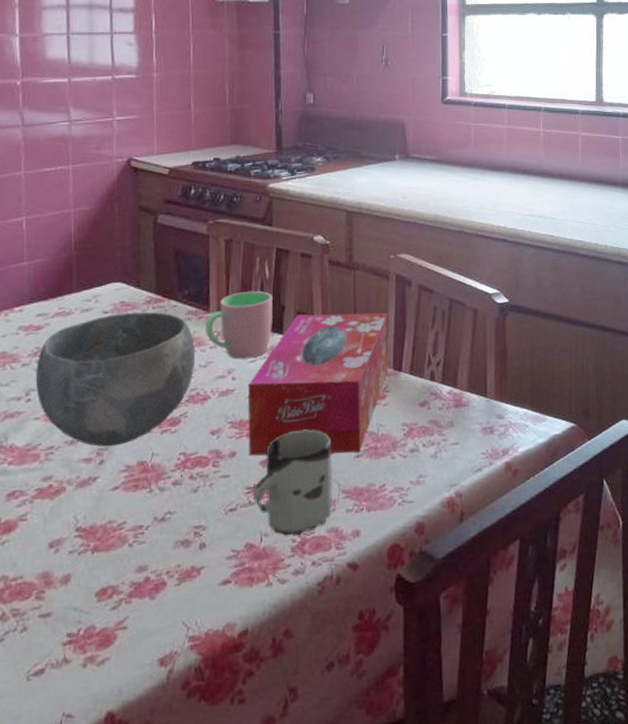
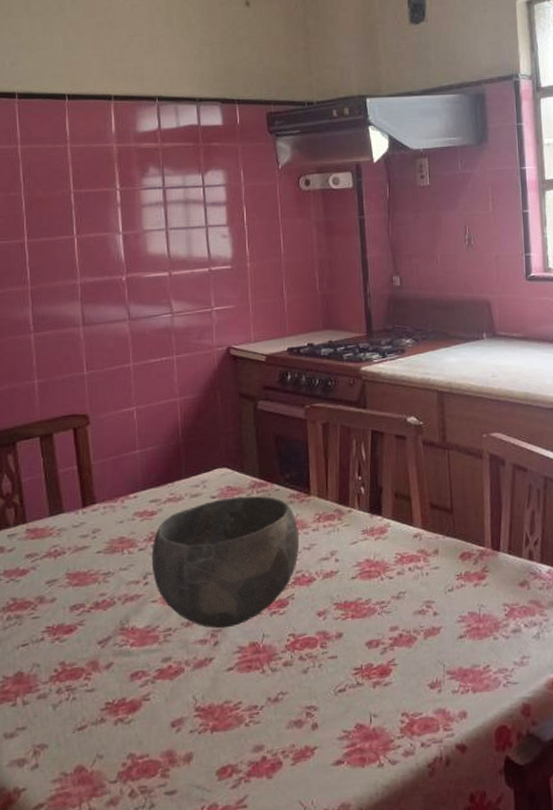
cup: present [204,291,273,359] -> none [306,473,371,541]
tissue box: present [247,312,388,456] -> none [350,492,486,637]
cup: present [252,429,332,536] -> none [360,610,438,717]

